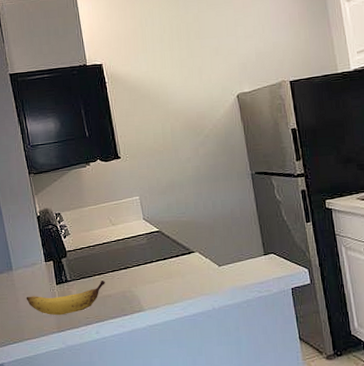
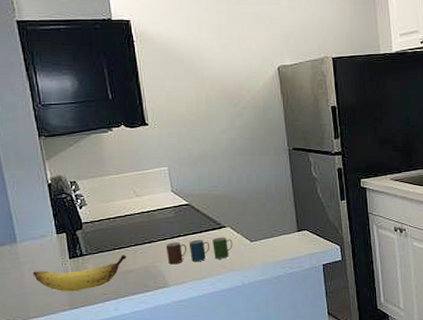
cup: none [139,262,202,290] -> present [165,237,233,265]

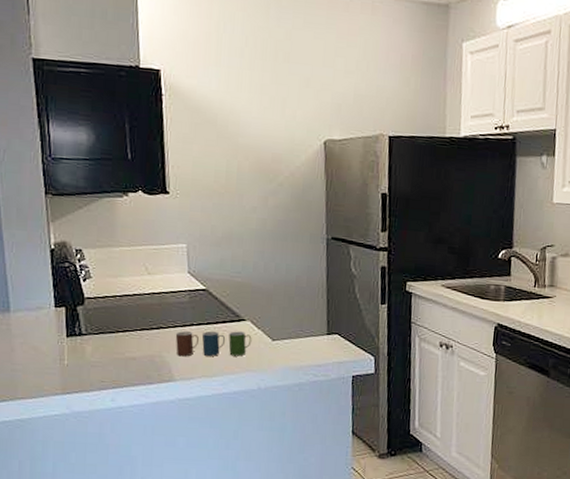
banana: present [32,254,126,292] -> none [24,338,130,375]

